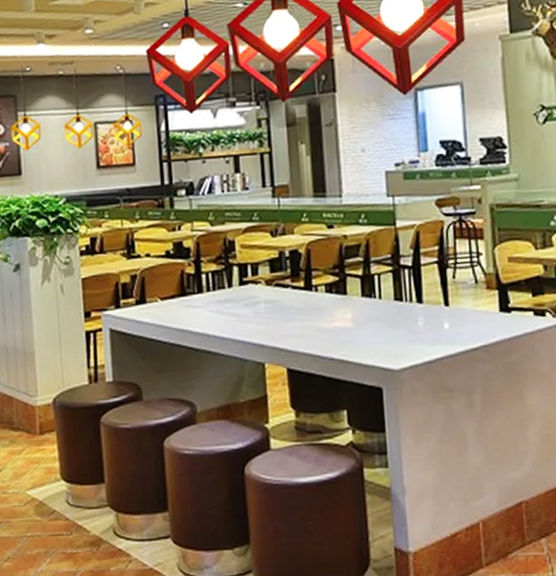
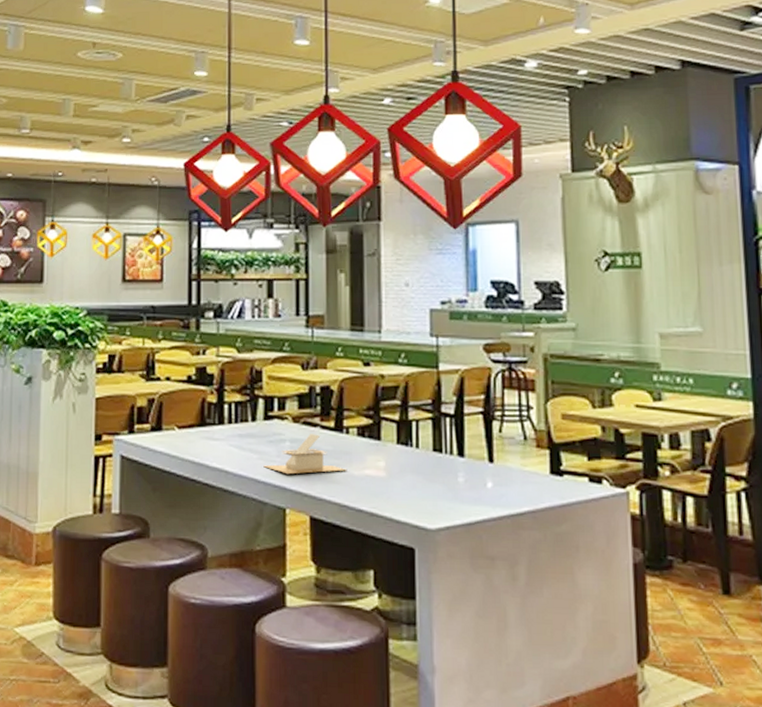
napkin holder: none [242,294,318,333] -> present [263,434,348,475]

